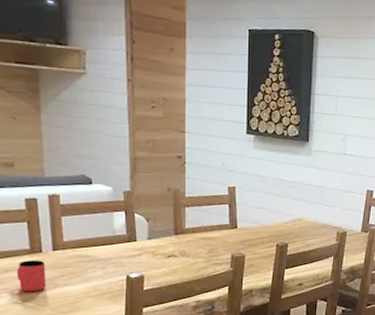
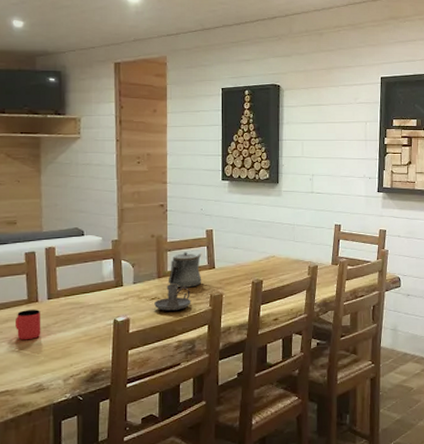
candle holder: none [171,241,211,270] -> present [154,283,191,311]
teapot: none [185,209,223,247] -> present [168,252,202,288]

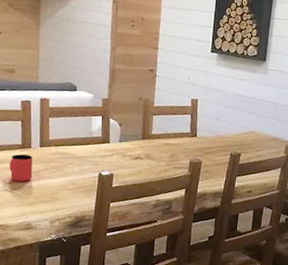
candle holder: present [154,283,191,311] -> none [137,146,172,172]
teapot: present [168,252,202,288] -> none [151,117,186,152]

